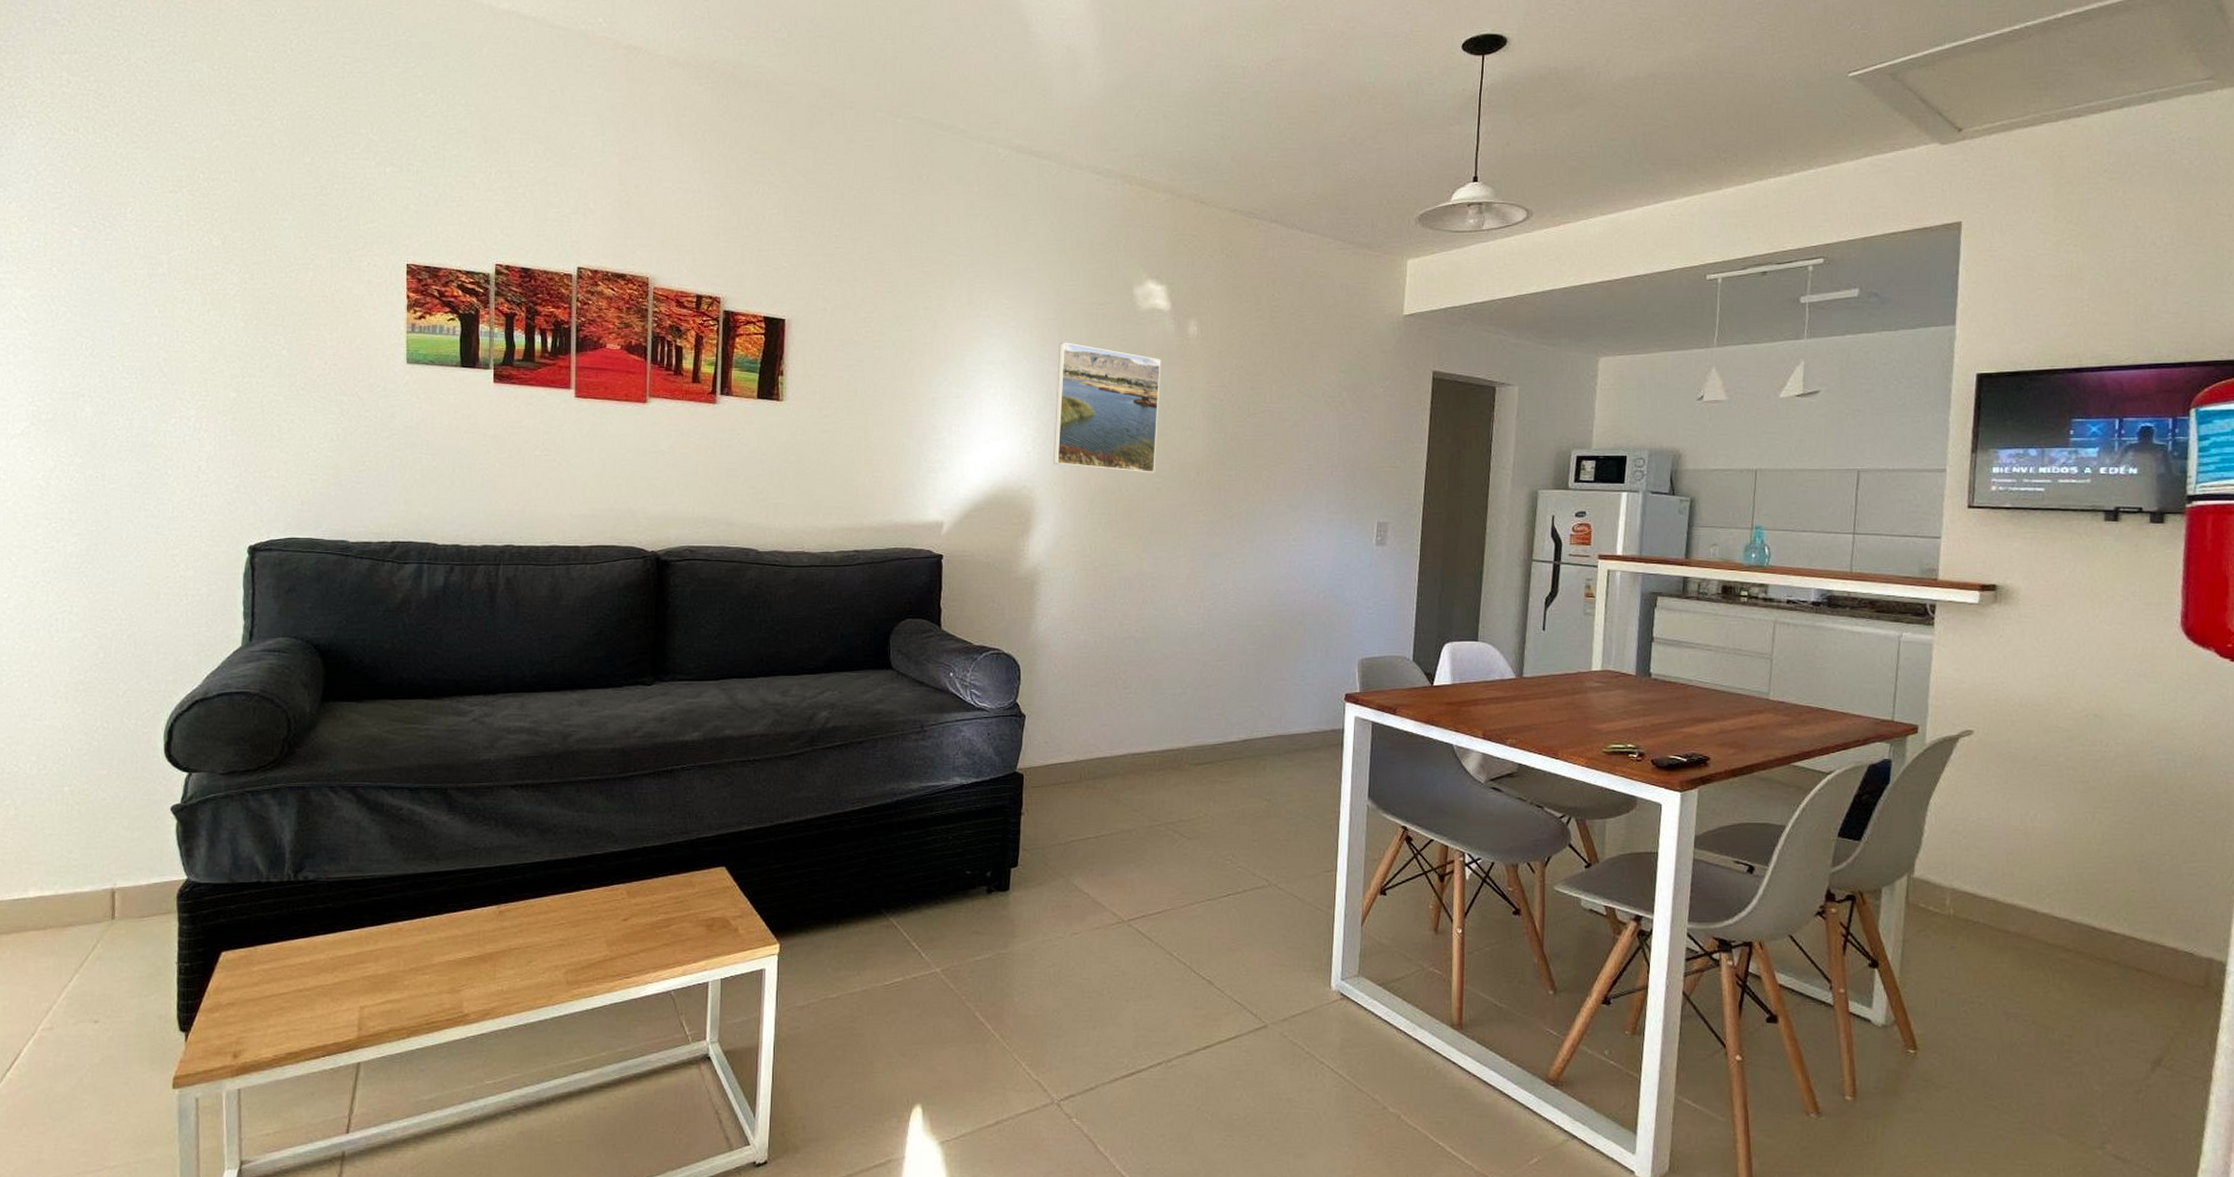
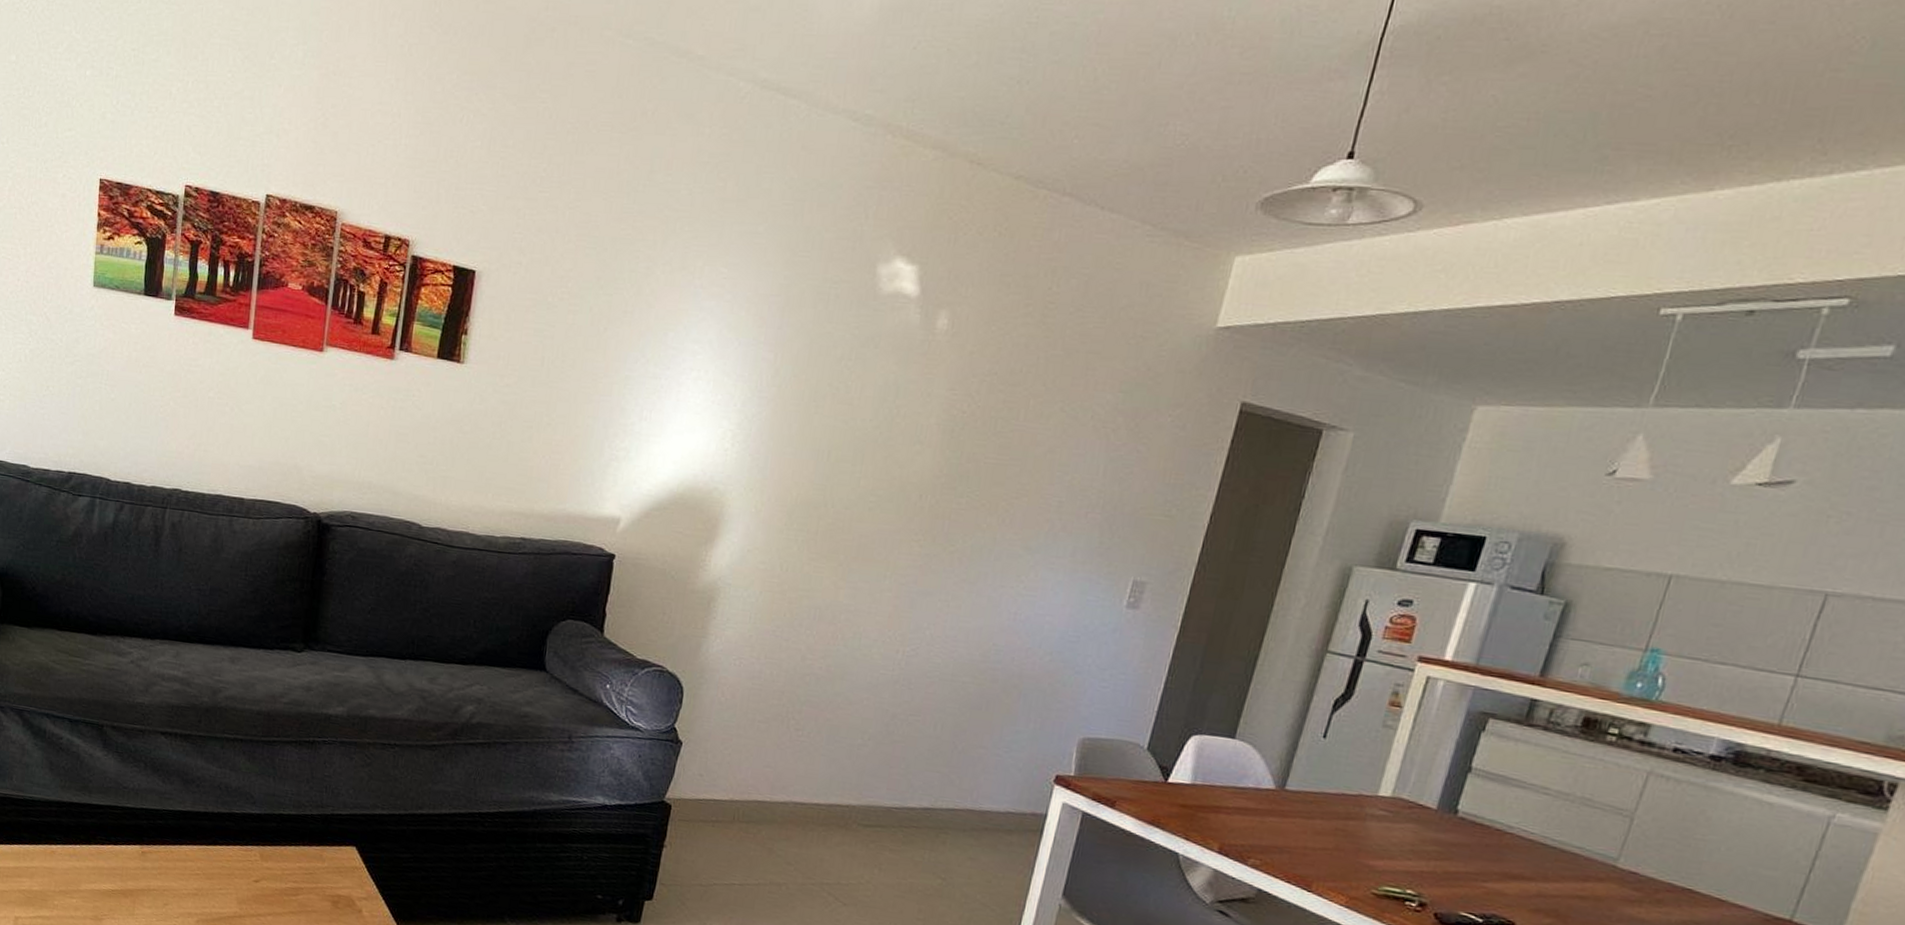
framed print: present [1053,342,1161,473] -> none [753,324,898,491]

